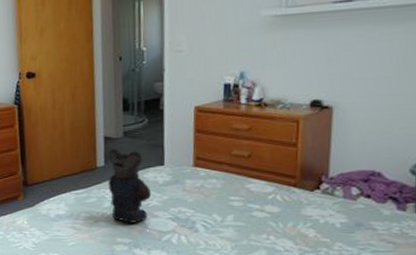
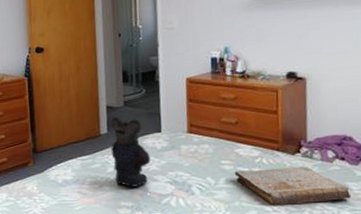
book: none [243,204,375,246] -> present [234,166,352,206]

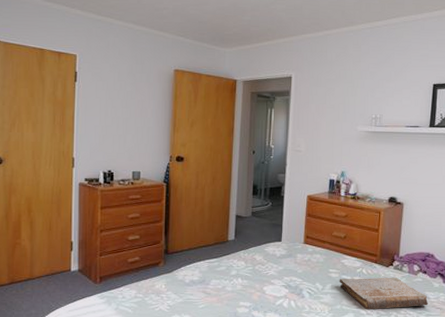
bear: present [110,116,150,187] -> none [236,225,270,289]

